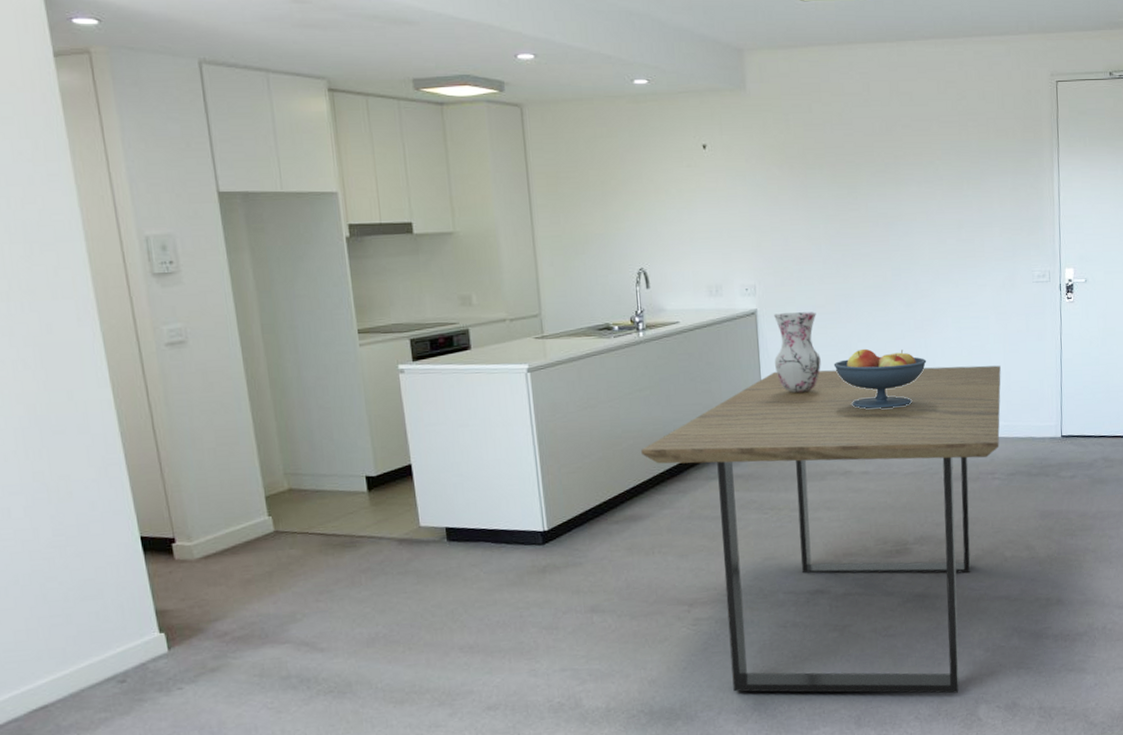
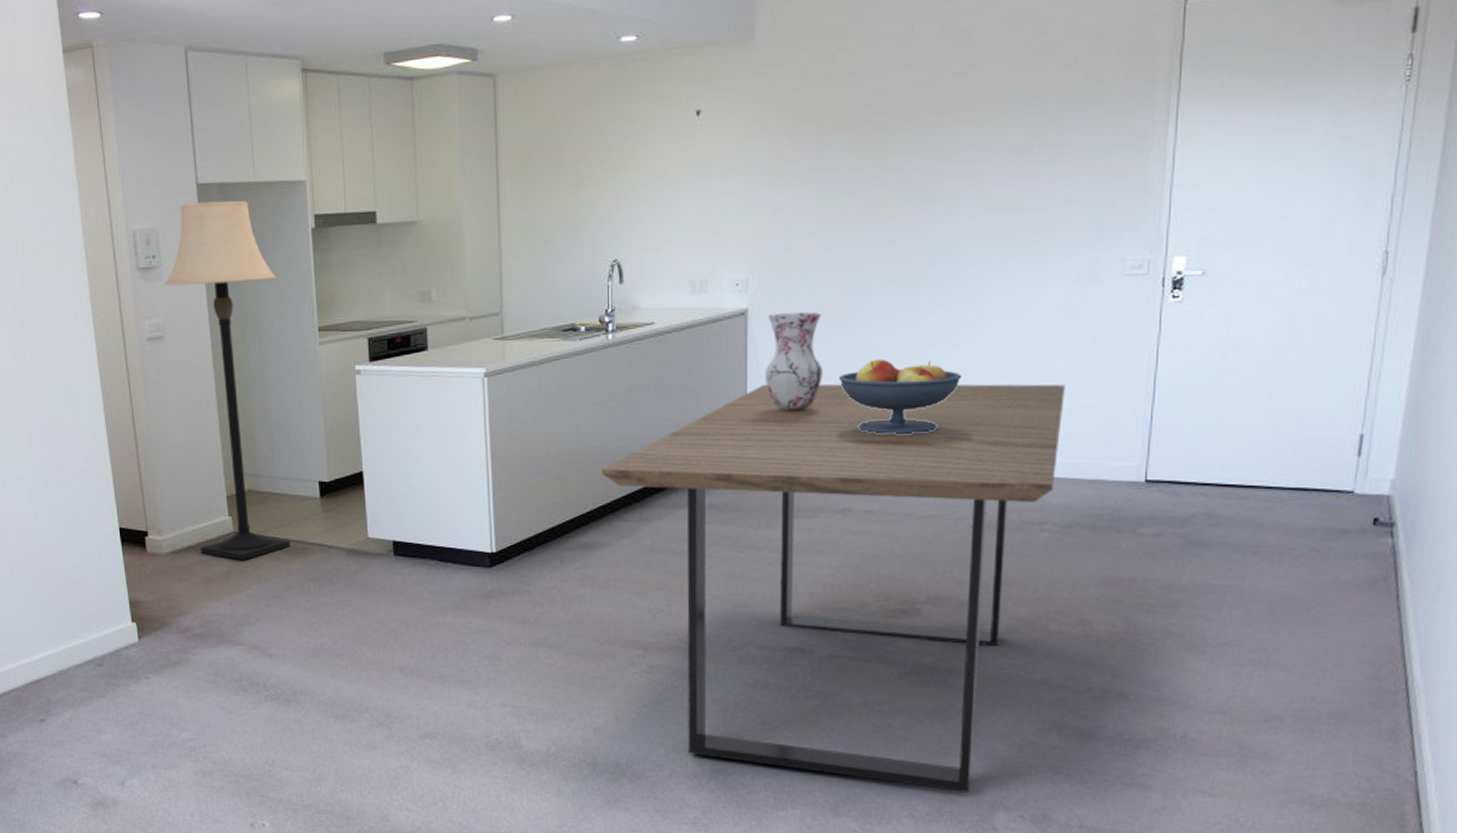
lamp: none [184,209,339,560] -> present [164,200,291,561]

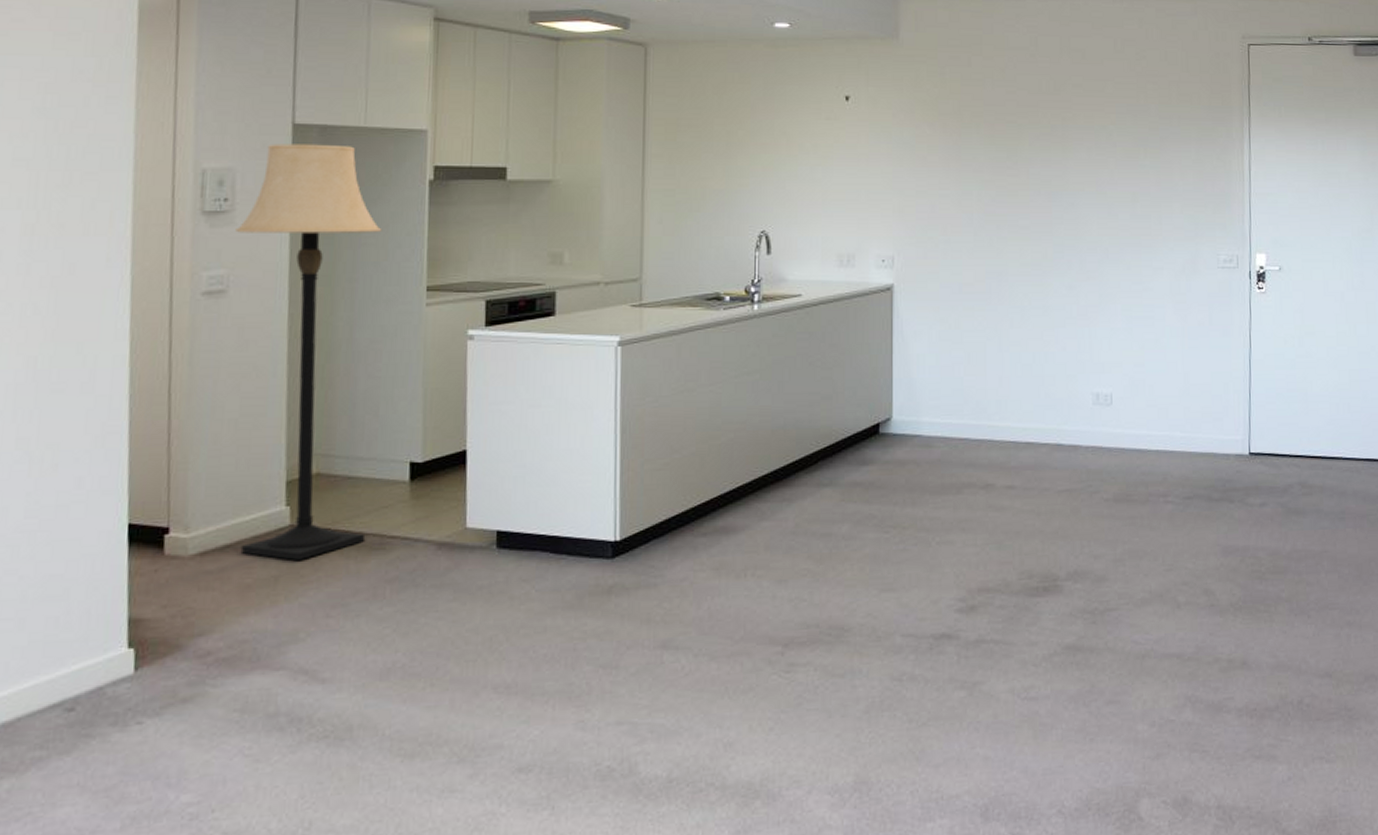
dining table: present [602,384,1065,792] -> none [743,358,1178,781]
vase: present [764,312,823,412] -> none [909,290,965,386]
fruit bowl: present [838,358,962,434] -> none [979,336,1090,409]

